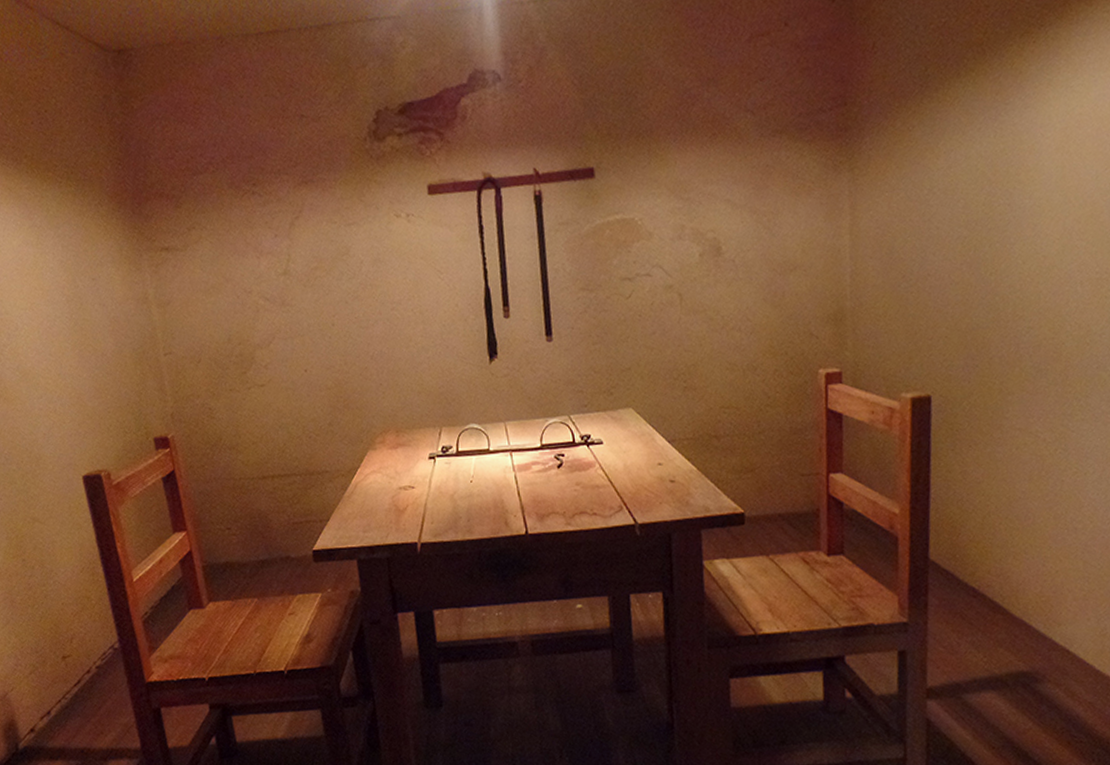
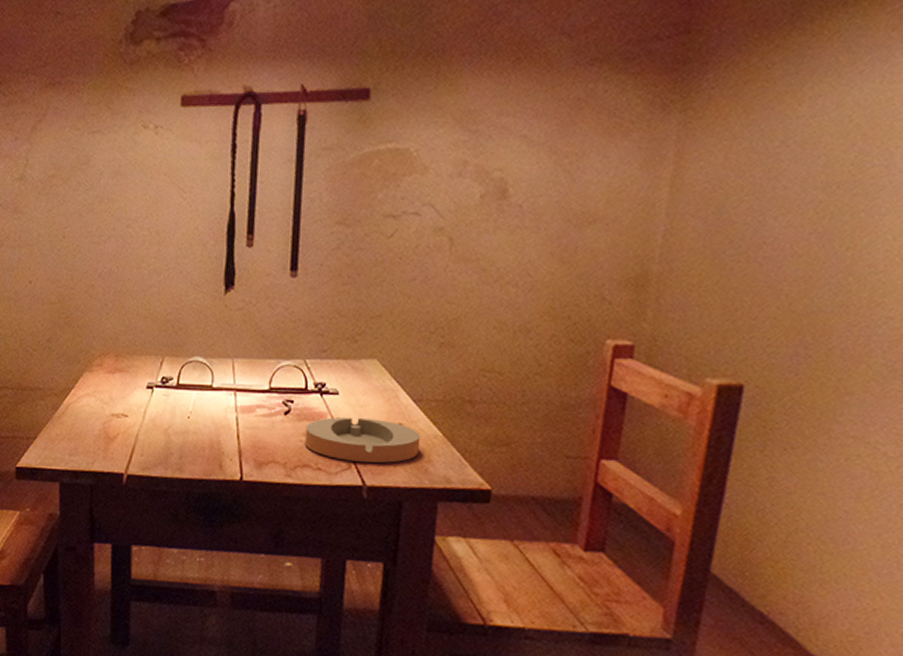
ashtray: none [578,462,679,504] -> present [305,417,421,464]

